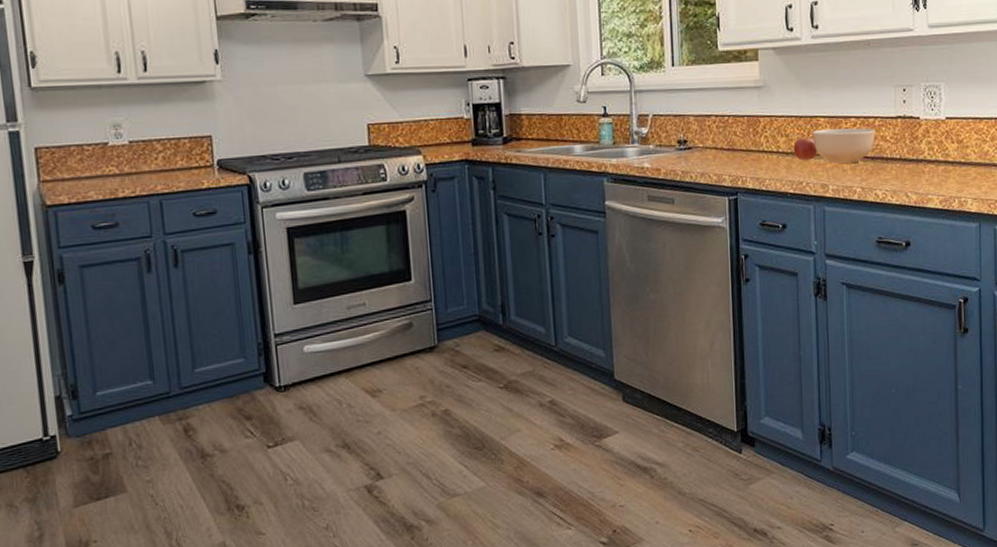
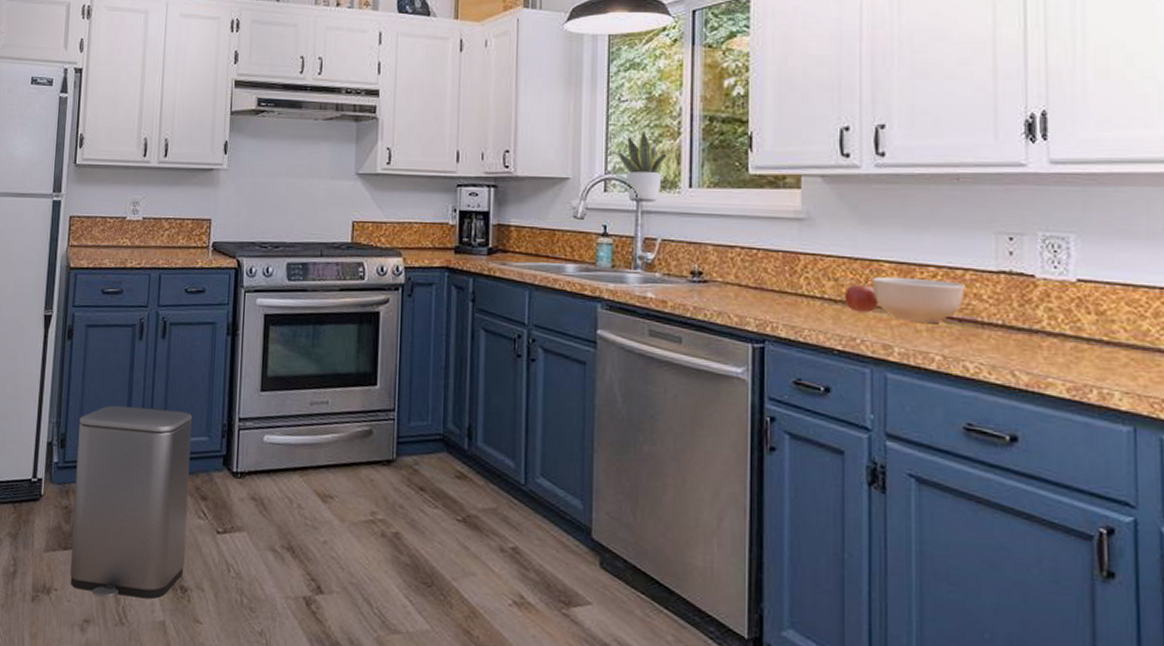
pedal bin: none [90,338,238,537] -> present [70,405,193,599]
potted plant: none [610,14,654,83] -> present [617,129,669,203]

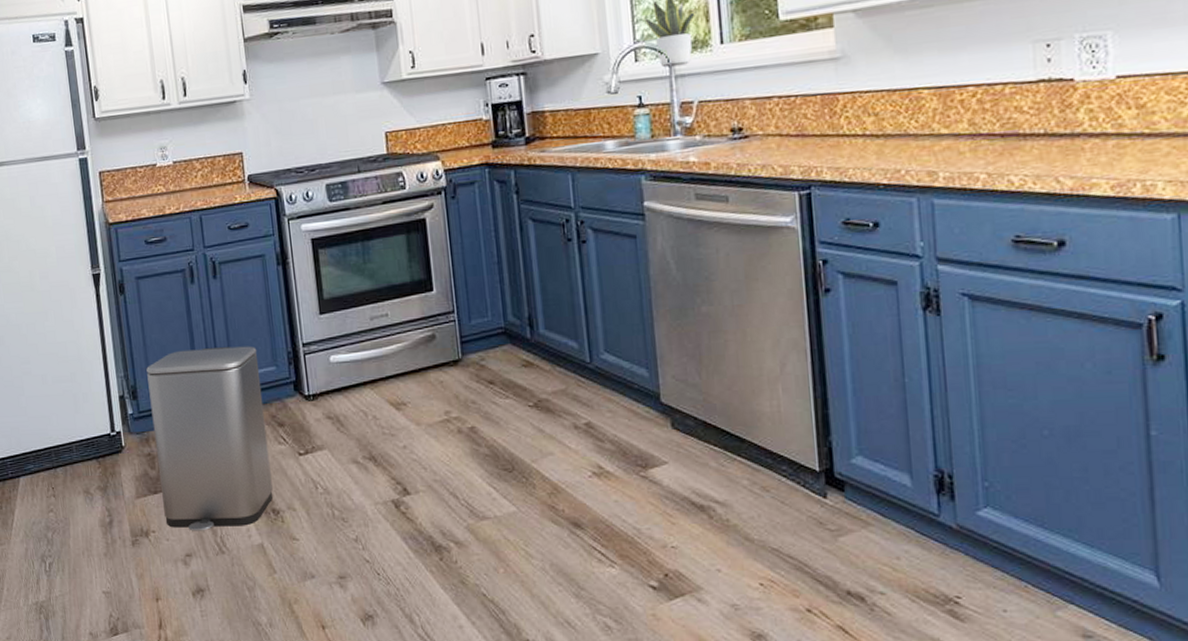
fruit: present [844,282,878,313] -> none [885,112,920,144]
bowl: present [872,276,967,324] -> none [912,97,1007,146]

